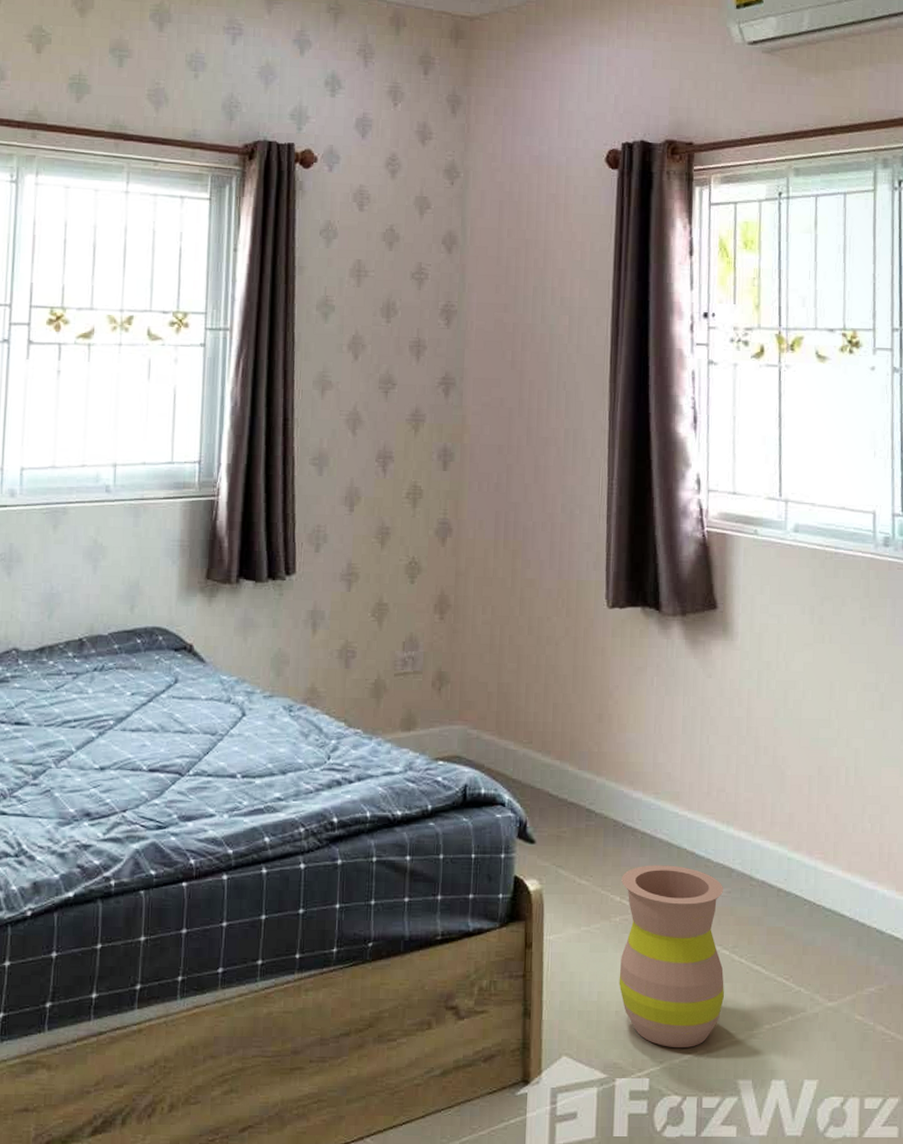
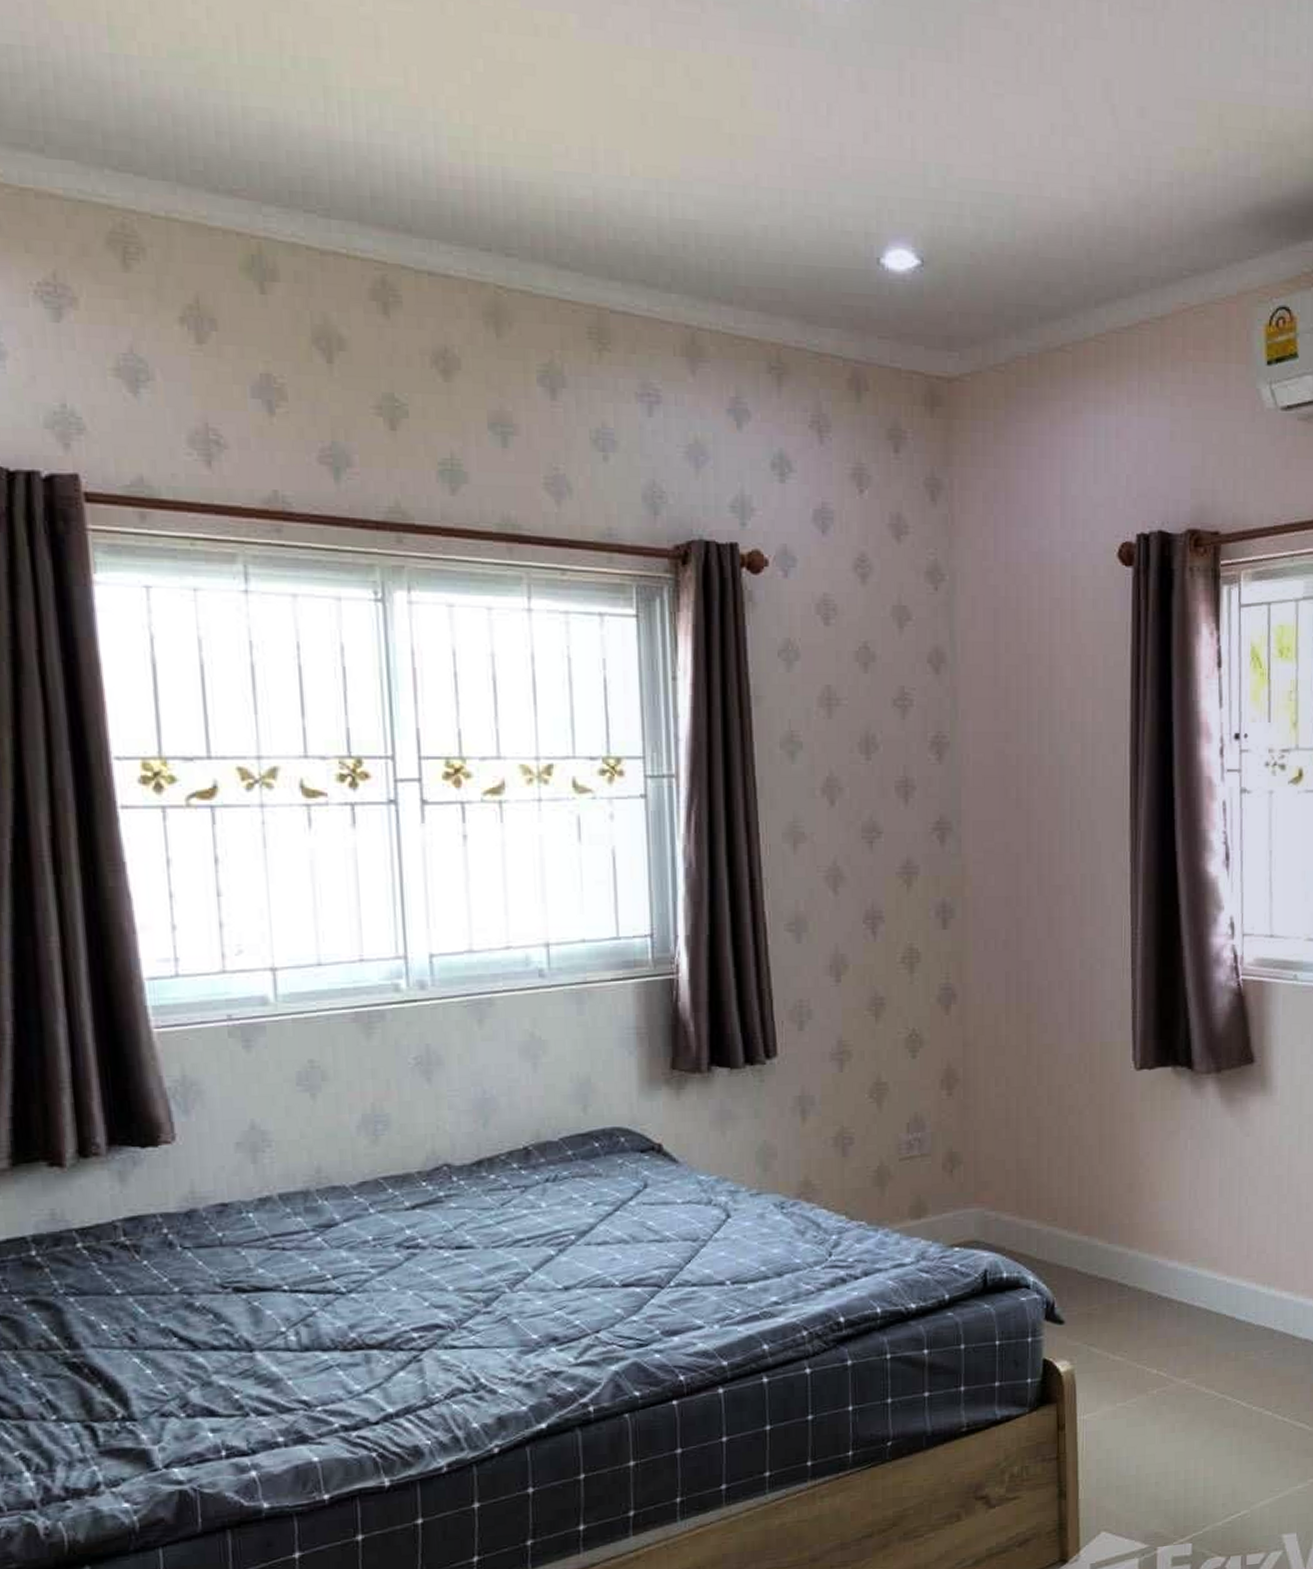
vase: present [619,865,724,1049] -> none [1158,1332,1267,1512]

